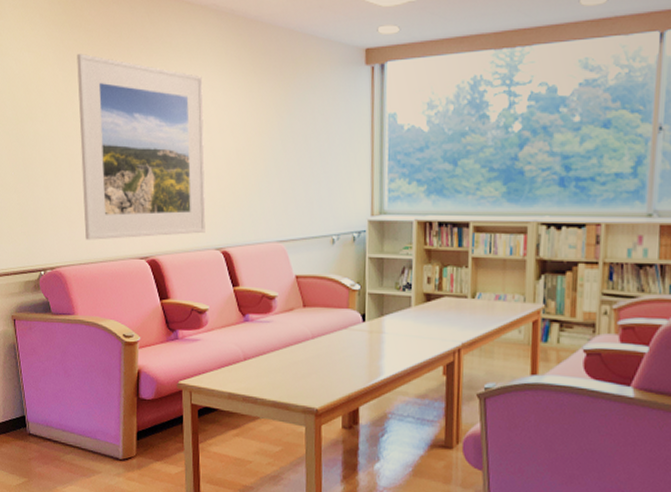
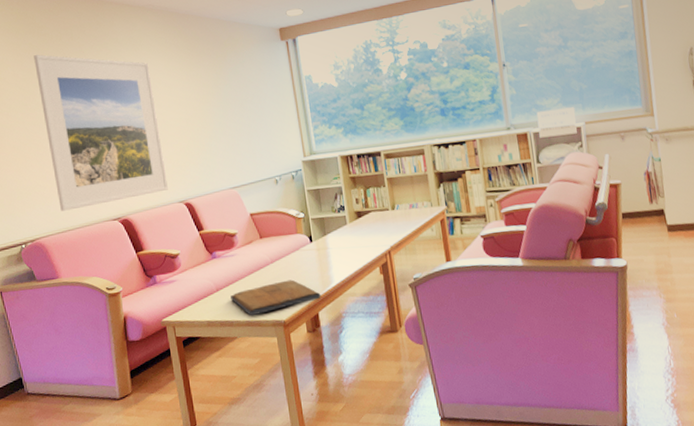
religious icon: none [259,362,365,397] -> present [231,279,321,317]

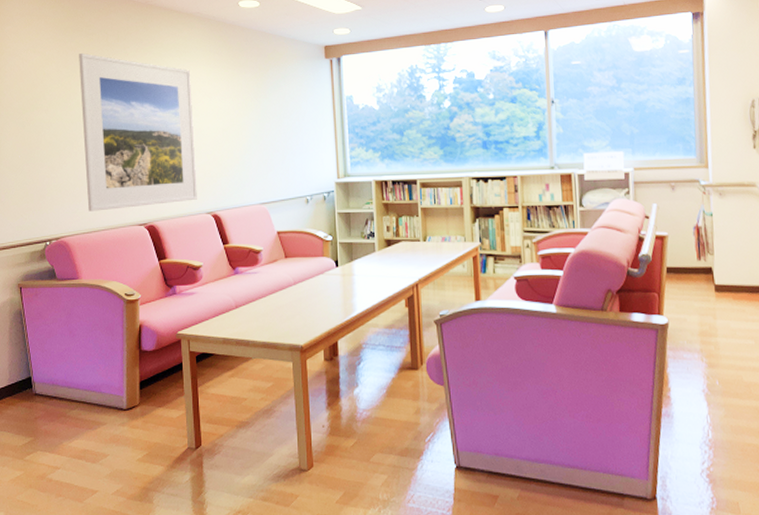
religious icon: present [231,279,321,317] -> none [249,304,342,338]

